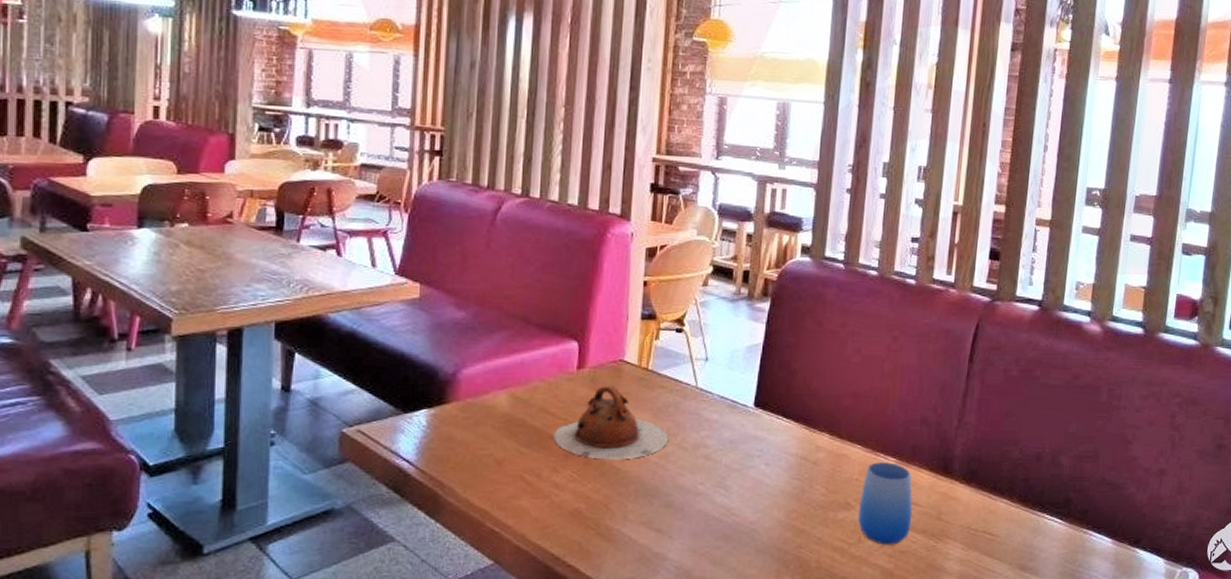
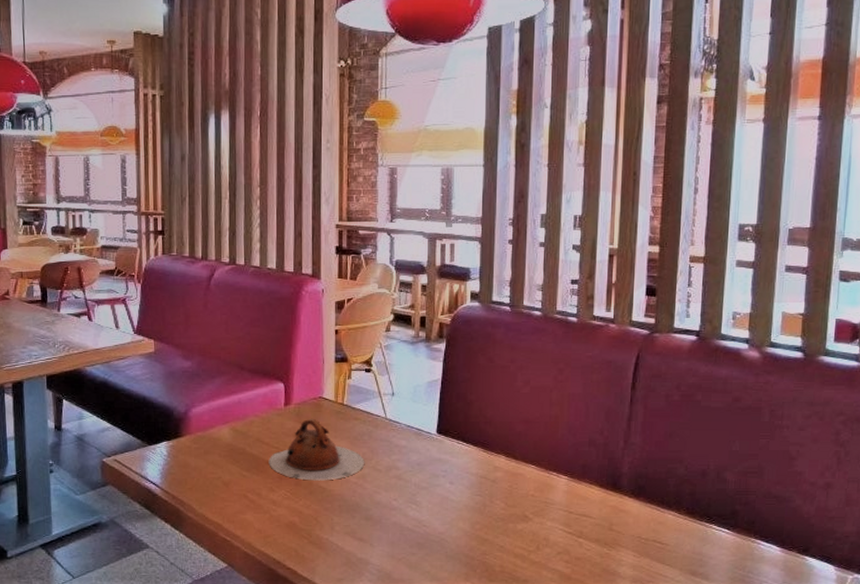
cup: present [858,462,913,545] -> none [536,480,586,552]

